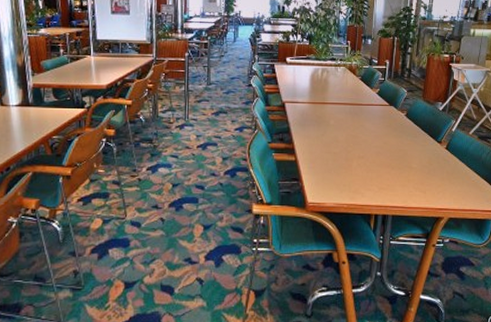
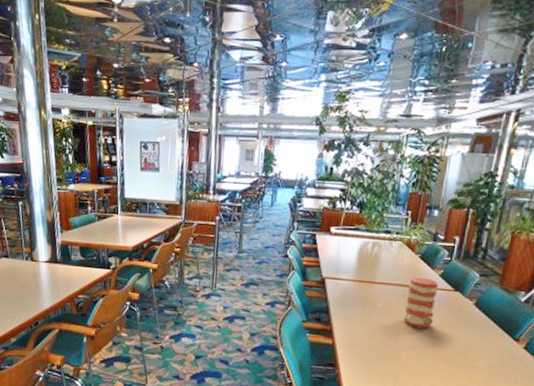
vase: none [351,96,377,139] -> present [403,277,439,329]

